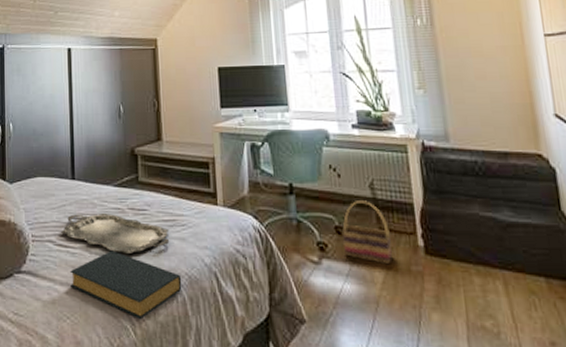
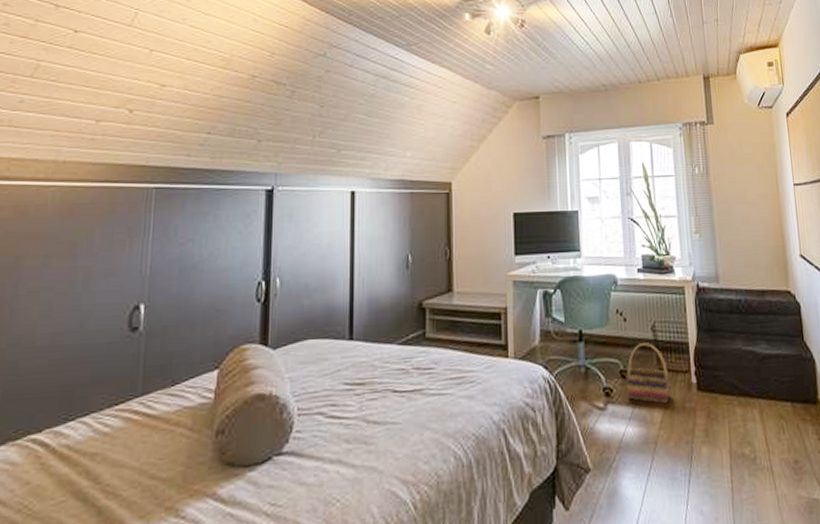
serving tray: present [61,212,170,255] -> none [334,375,457,420]
hardback book: present [70,250,182,319] -> none [342,417,468,491]

